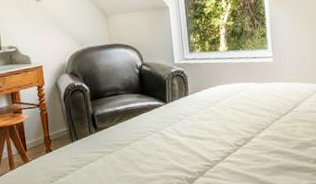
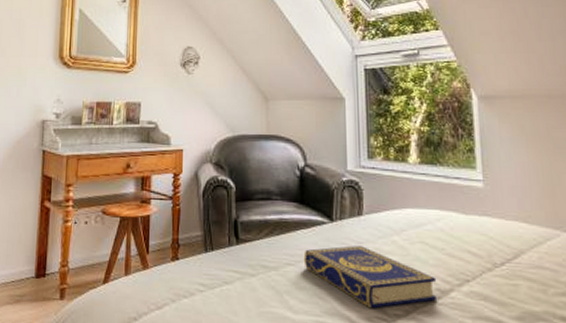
book: none [147,118,244,160] -> present [303,246,438,309]

